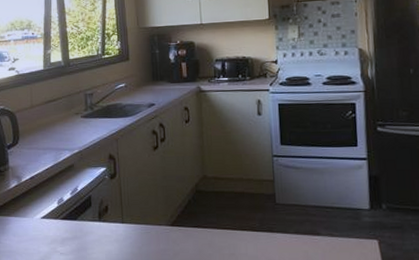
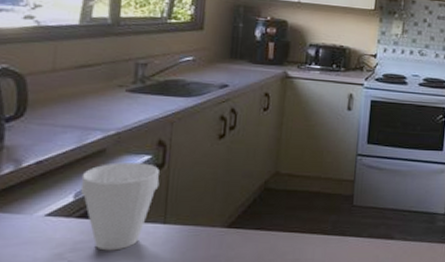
cup: none [60,174,115,246] -> present [80,162,160,251]

